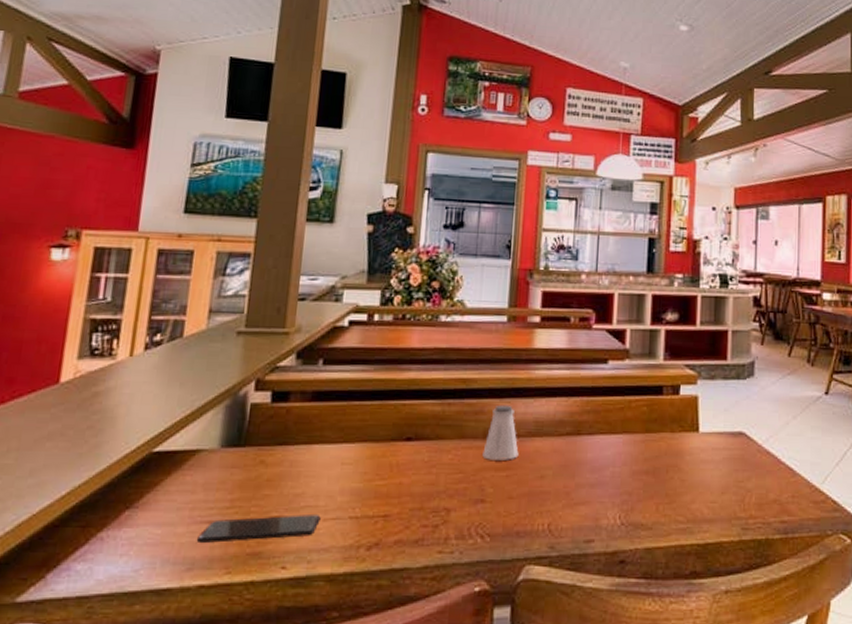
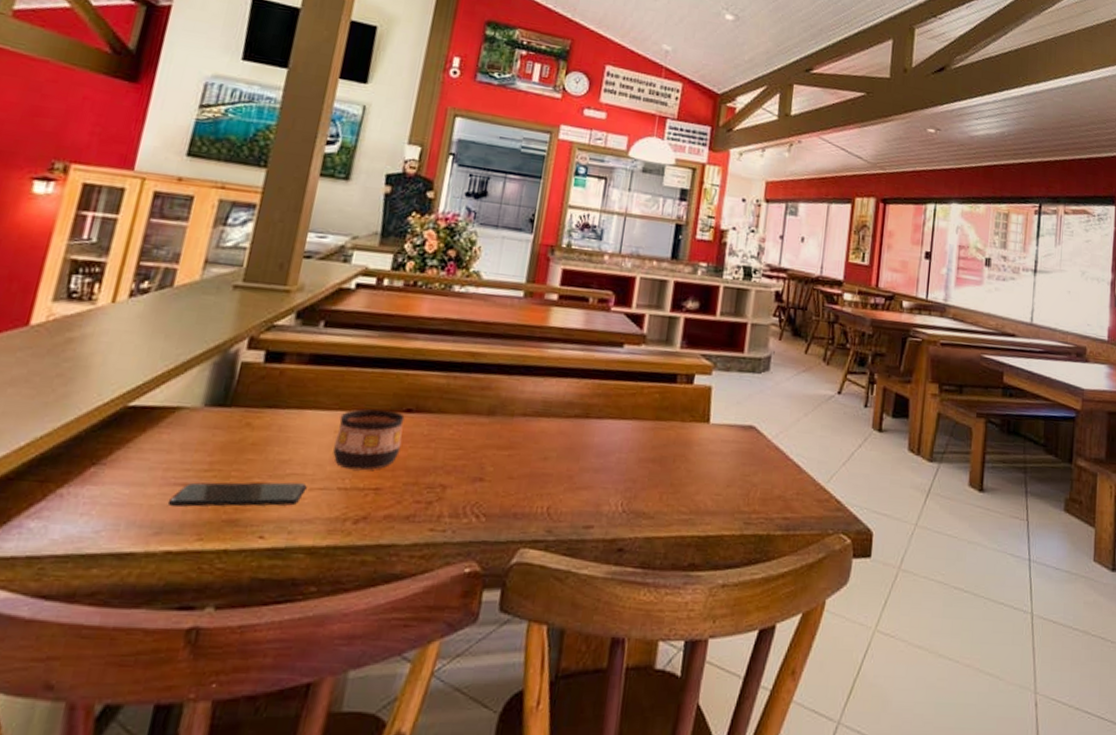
cup: none [342,439,405,499] -> present [333,408,405,471]
saltshaker: present [482,404,519,460] -> none [485,381,524,439]

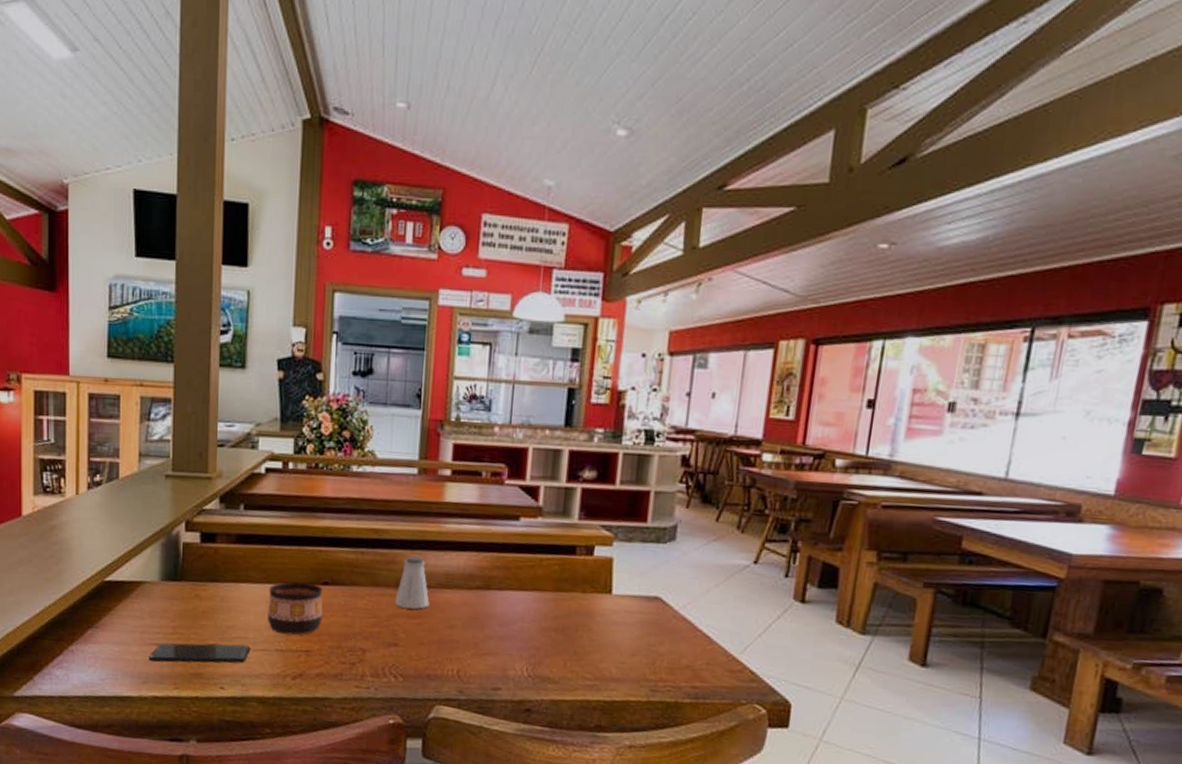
saltshaker: none [485,381,524,439] -> present [395,556,430,609]

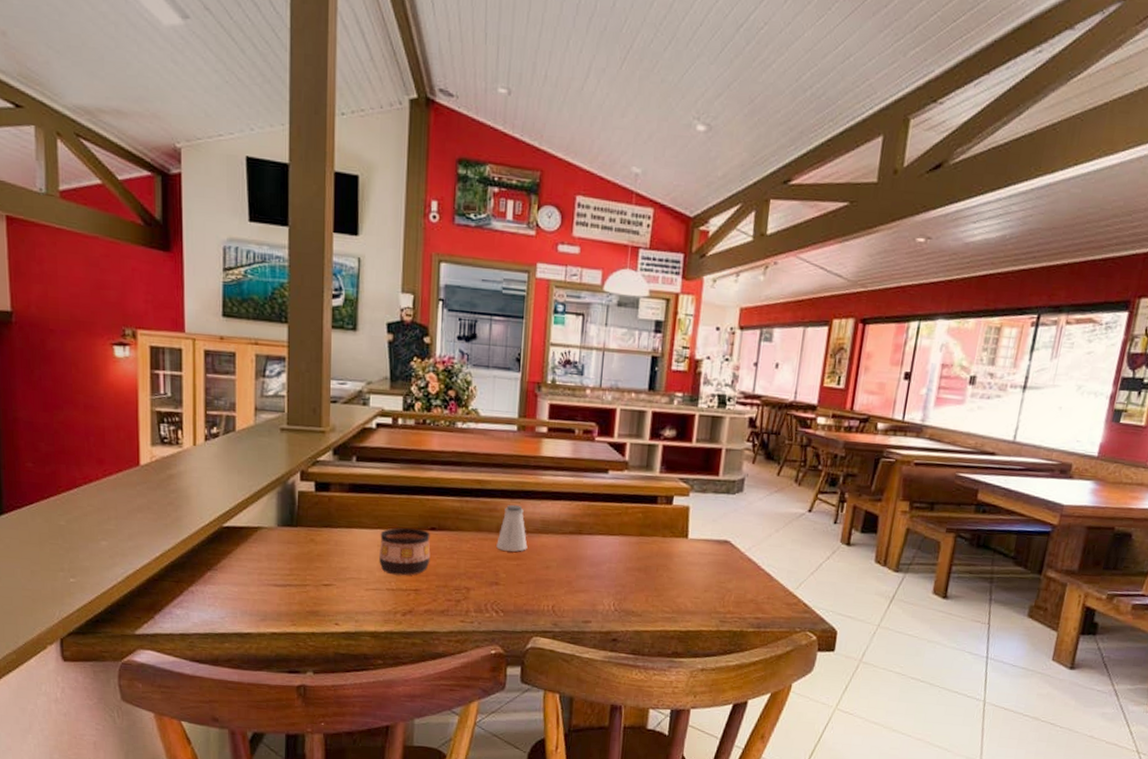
smartphone: present [148,643,251,663] -> none [266,584,363,602]

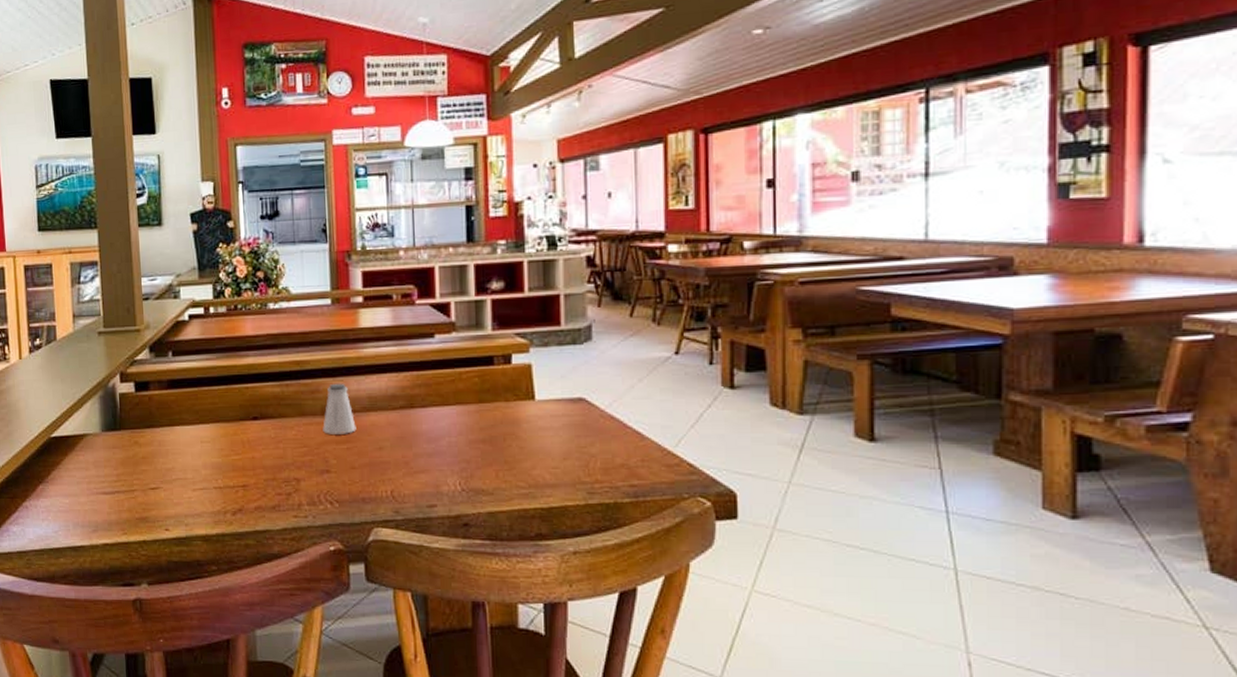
cup: present [379,527,431,576] -> none [202,419,256,472]

